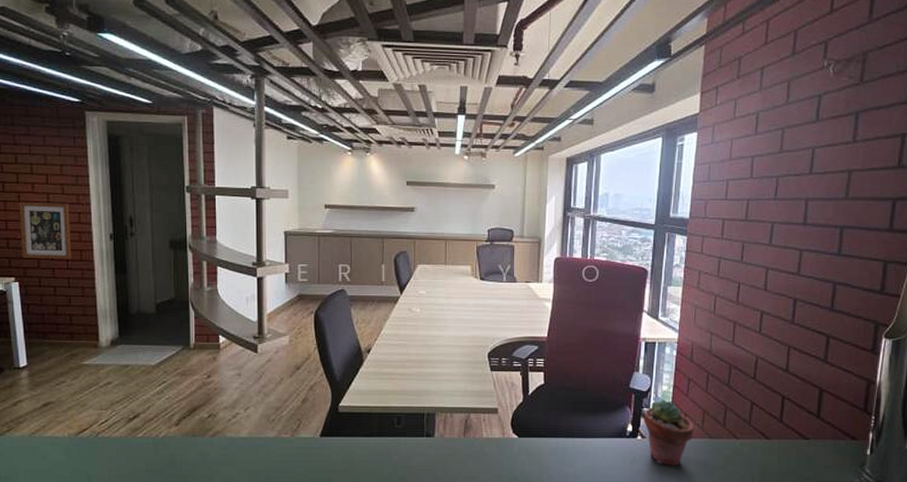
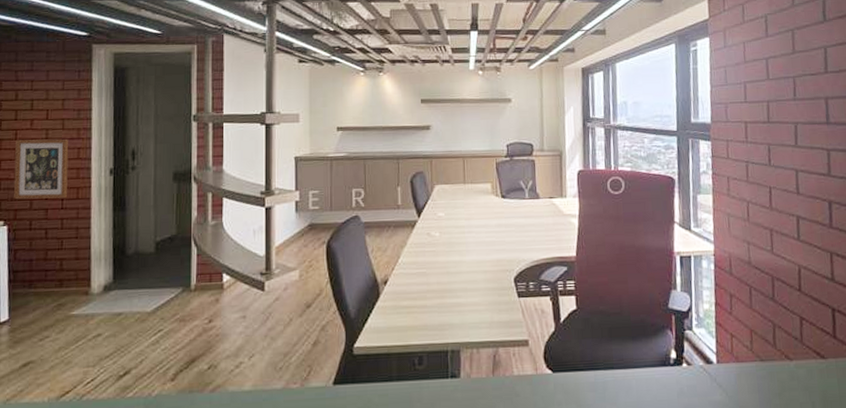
potted succulent: present [643,399,694,467] -> none [686,319,743,397]

